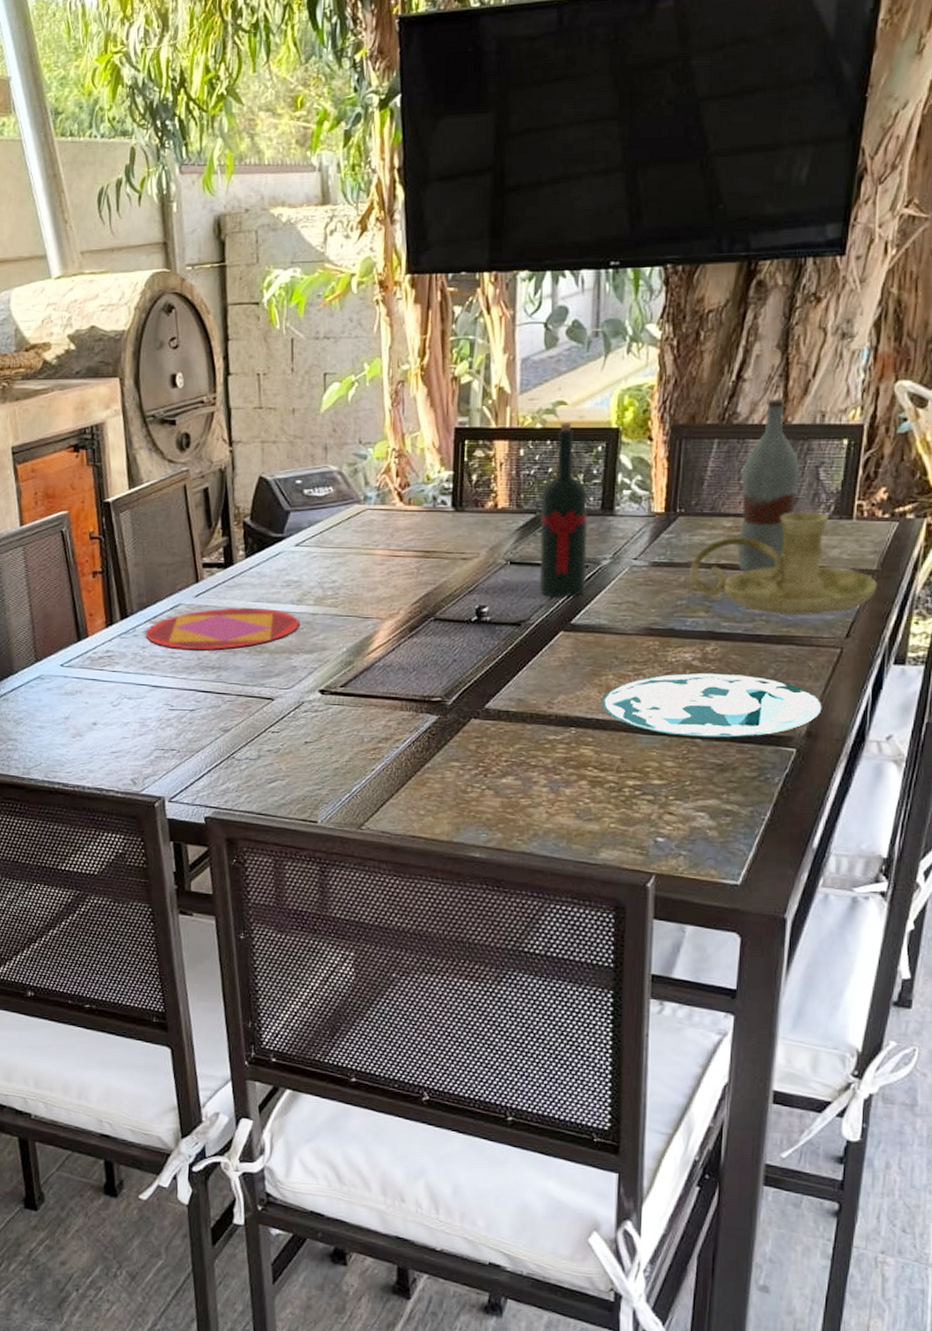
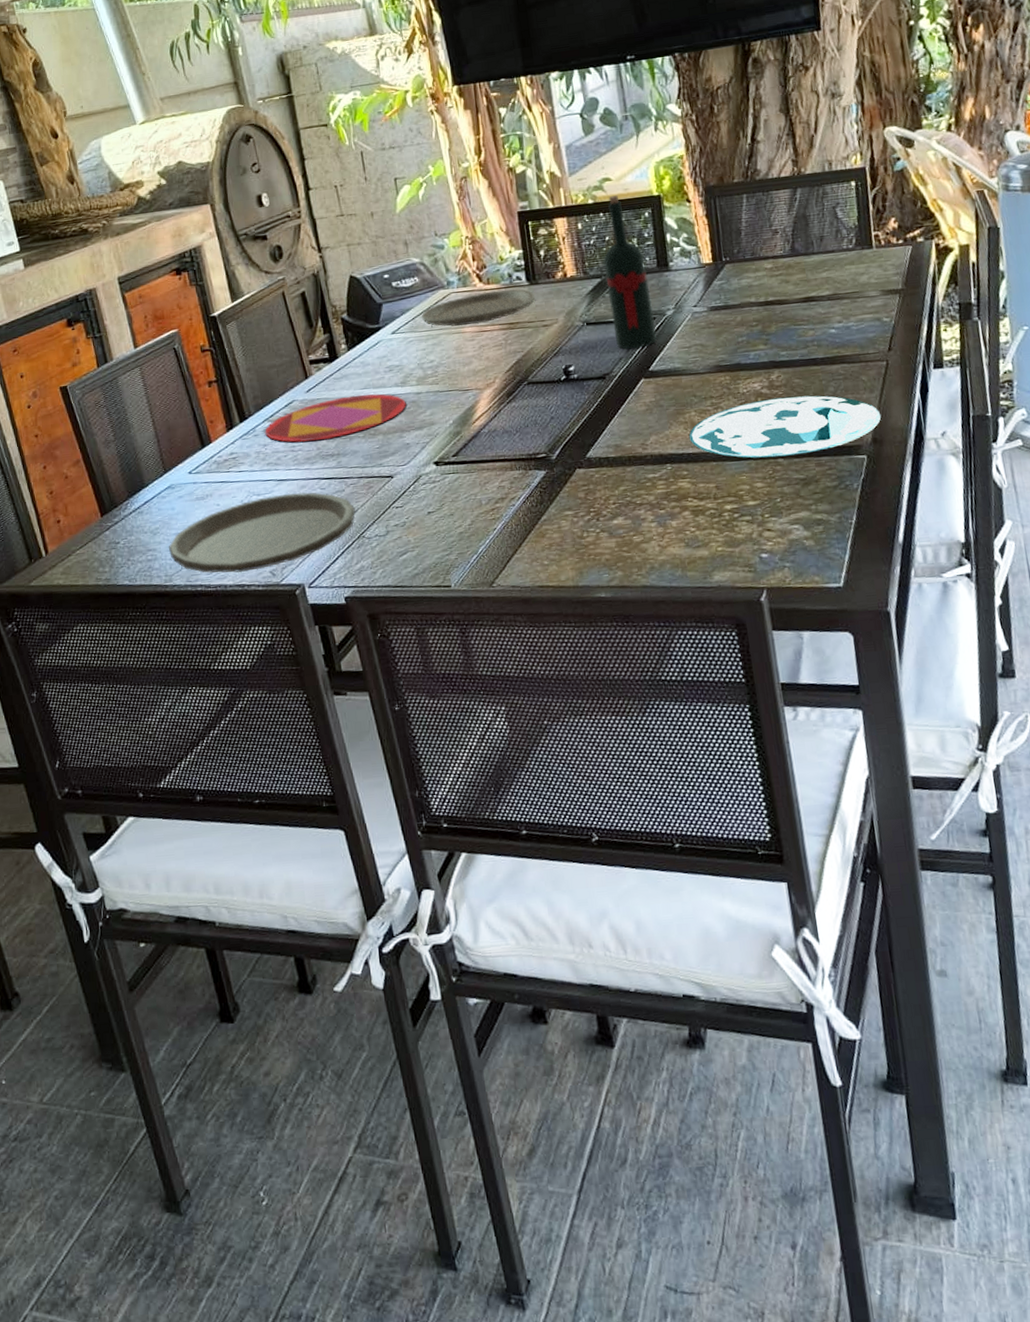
plate: none [30,701,229,777] -> present [169,492,355,573]
plate: none [330,513,459,548] -> present [420,289,536,327]
candle holder: present [690,511,877,616] -> none [744,245,906,339]
bottle: present [737,398,800,572] -> none [771,153,822,305]

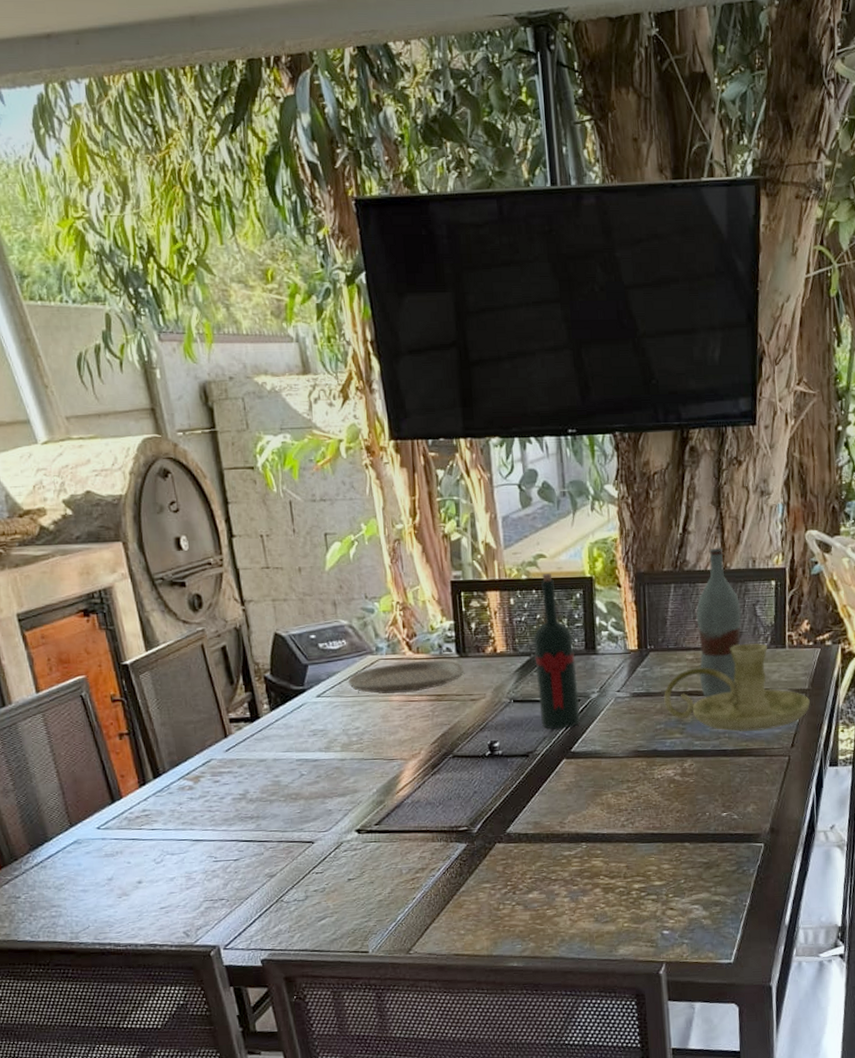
plate: present [169,492,355,573] -> none [75,853,274,933]
plate: present [265,394,406,443] -> none [180,757,330,803]
plate: present [689,395,881,458] -> none [605,784,780,841]
candle holder: none [744,245,906,339] -> present [664,643,810,732]
bottle: none [771,153,822,305] -> present [696,547,742,697]

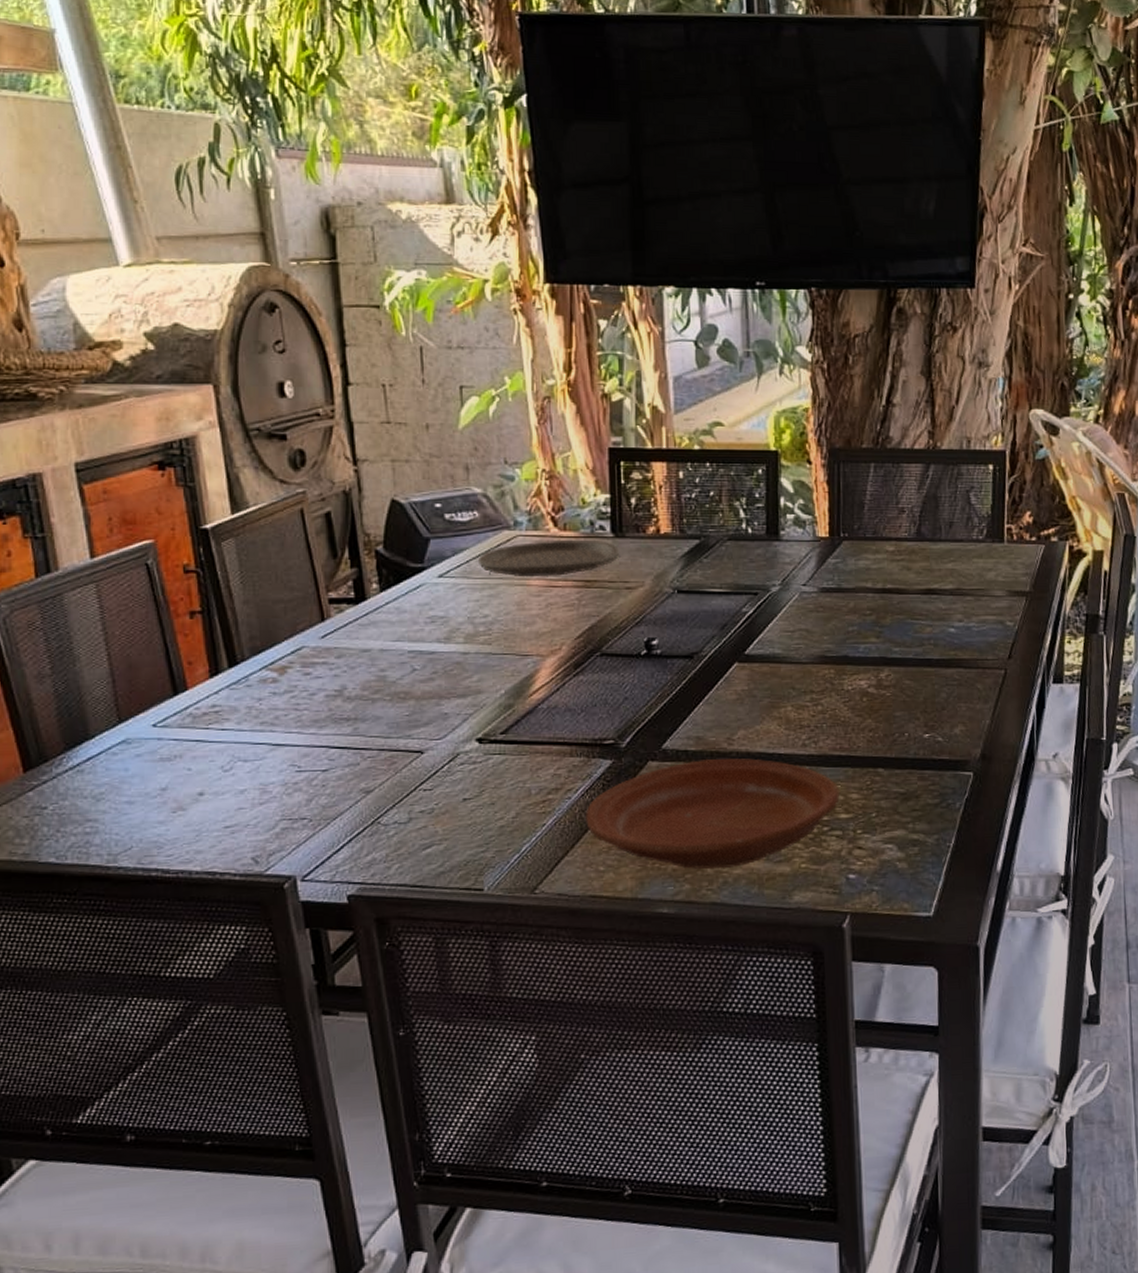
plate: none [447,838,655,931] -> present [585,758,841,870]
wine bottle: present [533,573,580,729] -> none [705,444,757,627]
candle holder: present [664,643,810,732] -> none [858,535,1031,639]
bottle: present [696,547,742,697] -> none [899,424,953,596]

